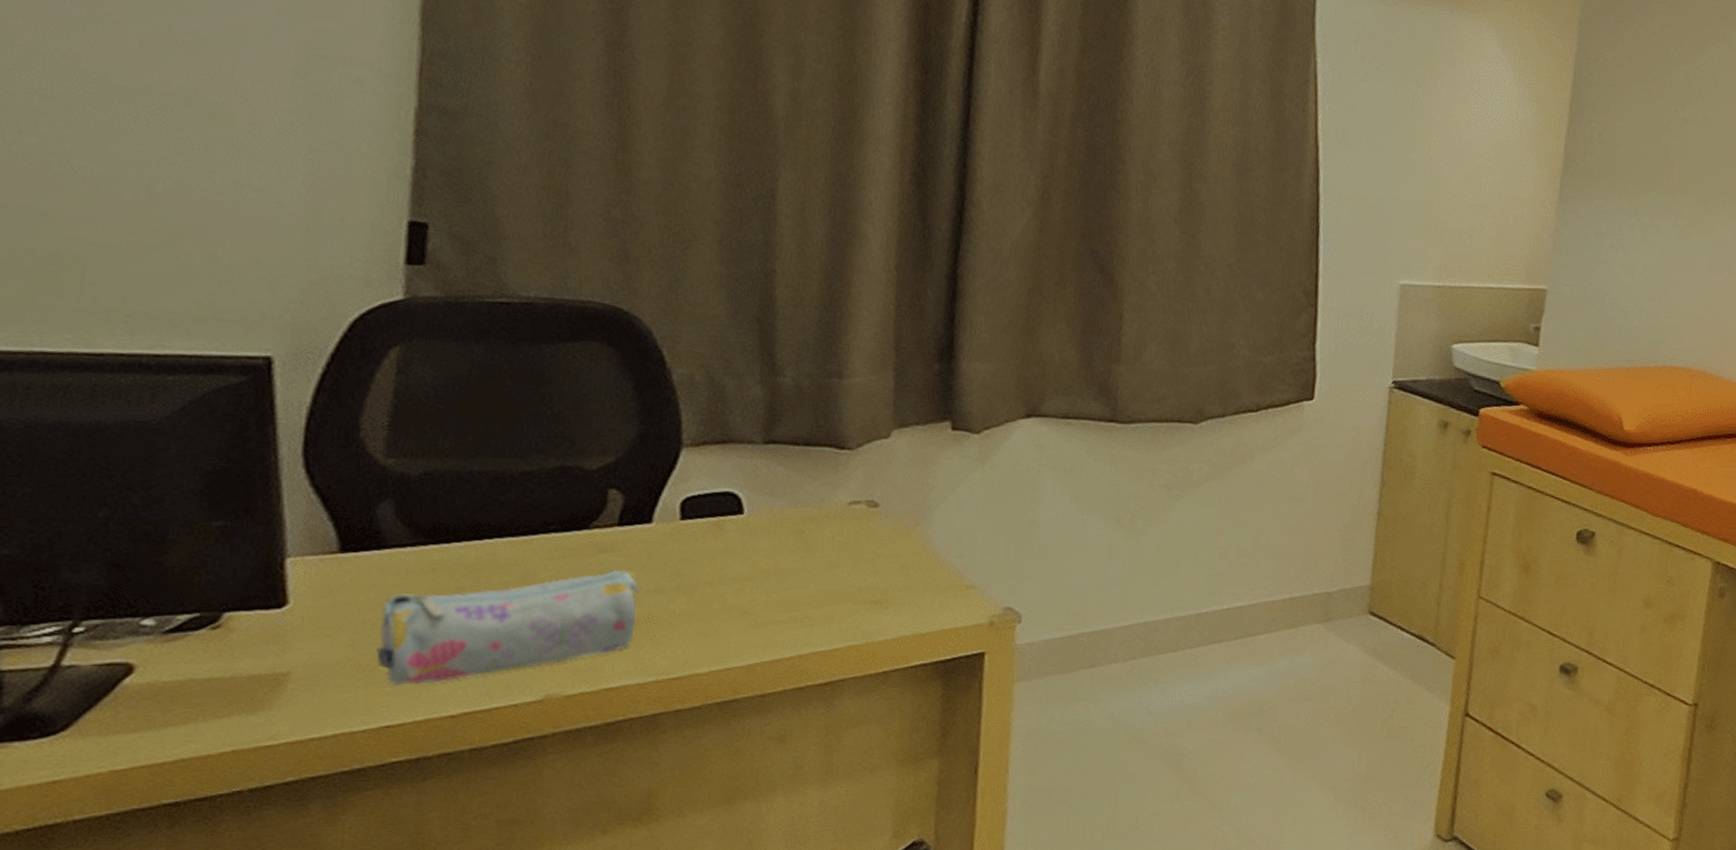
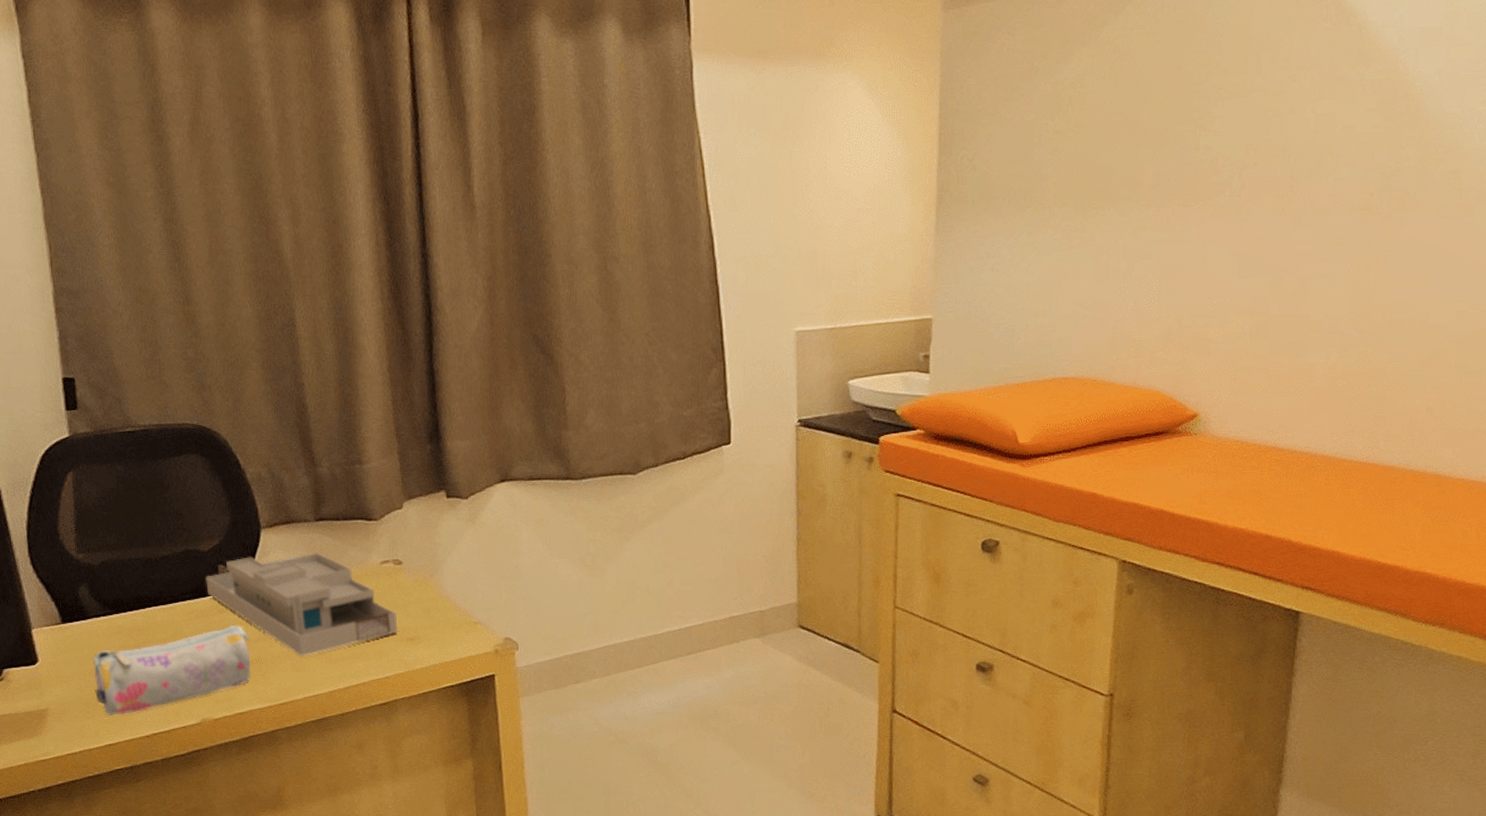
desk organizer: none [585,482,862,618] -> present [205,552,398,657]

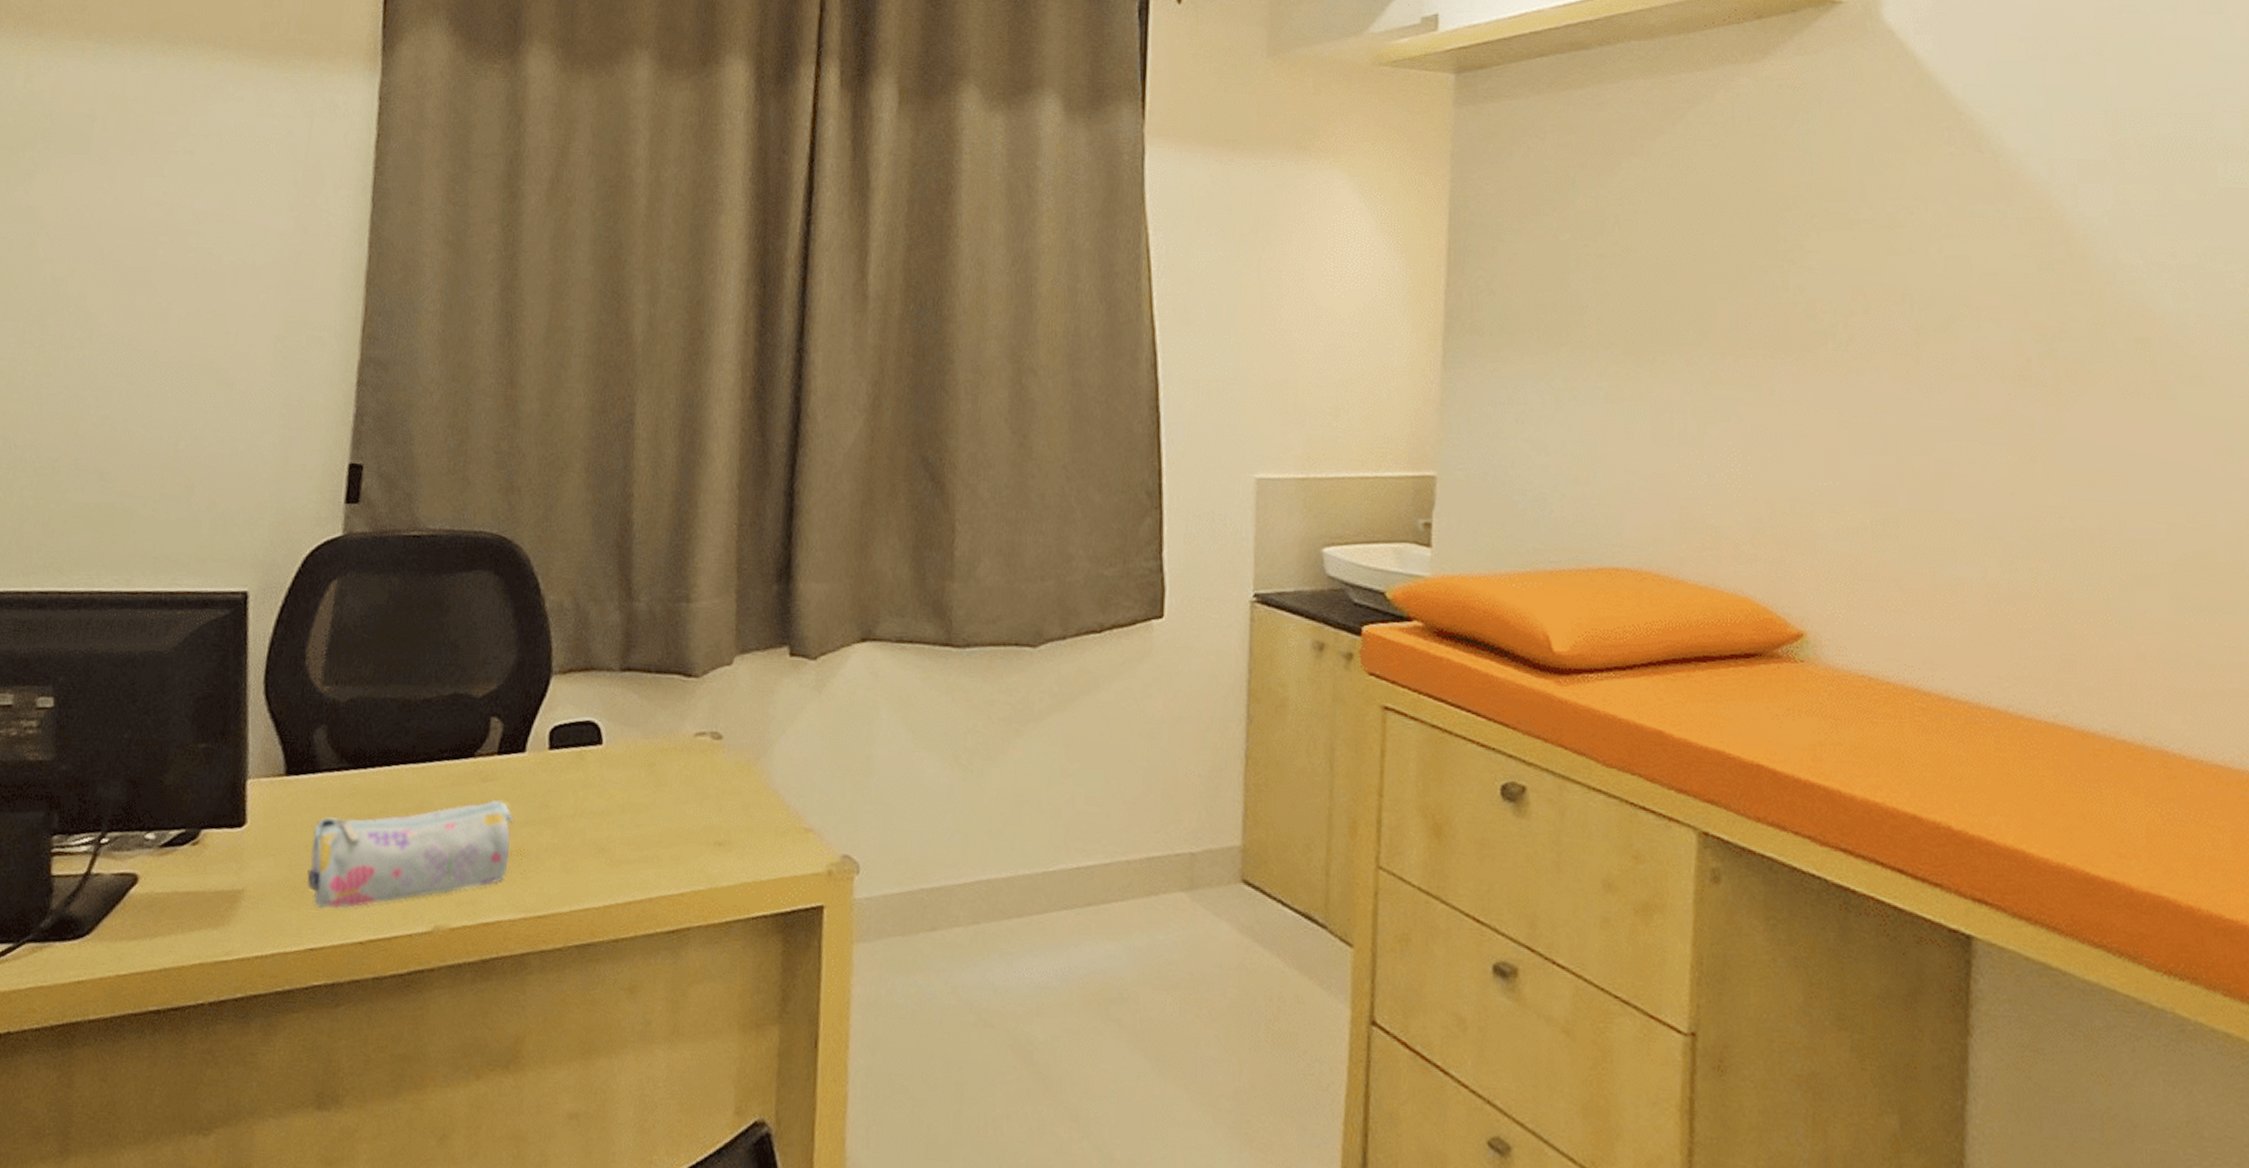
desk organizer: present [205,552,398,657] -> none [471,710,707,854]

